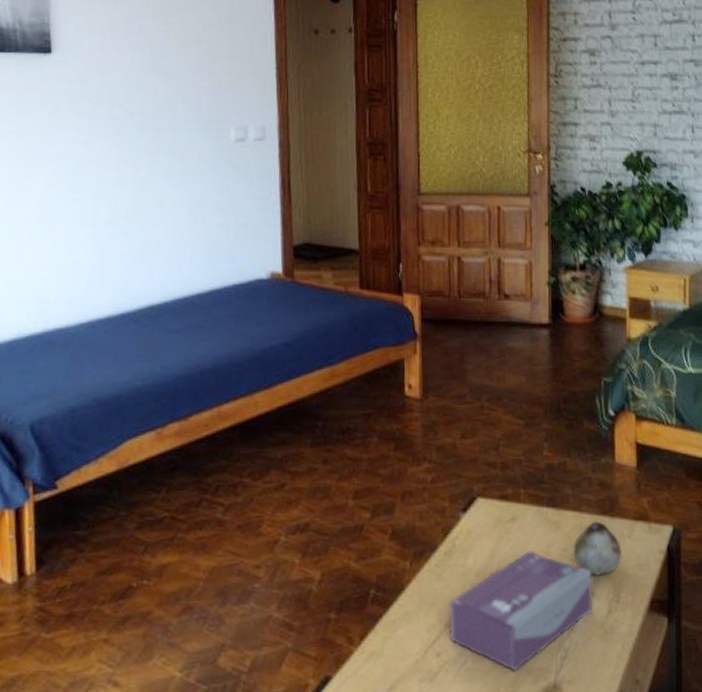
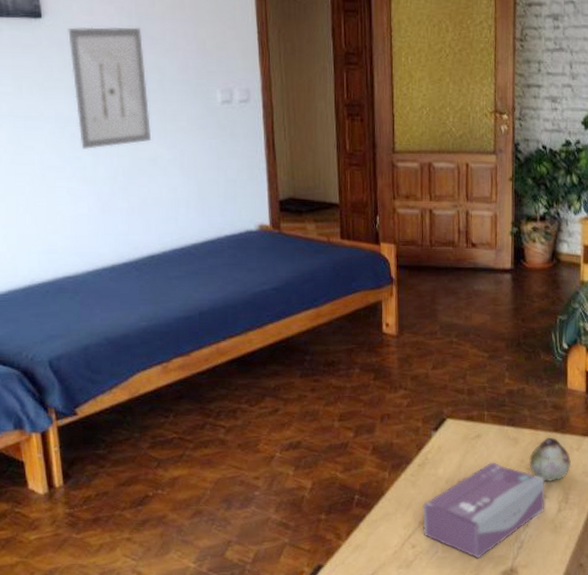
wall art: none [77,62,159,190] -> present [68,26,152,149]

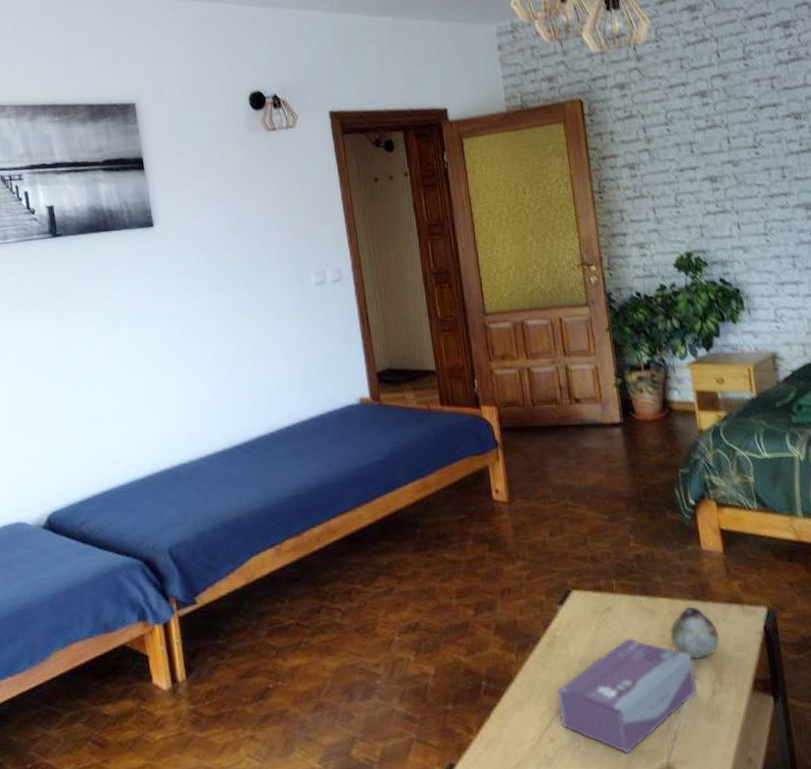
wall art: present [68,26,152,149] -> none [176,225,254,341]

